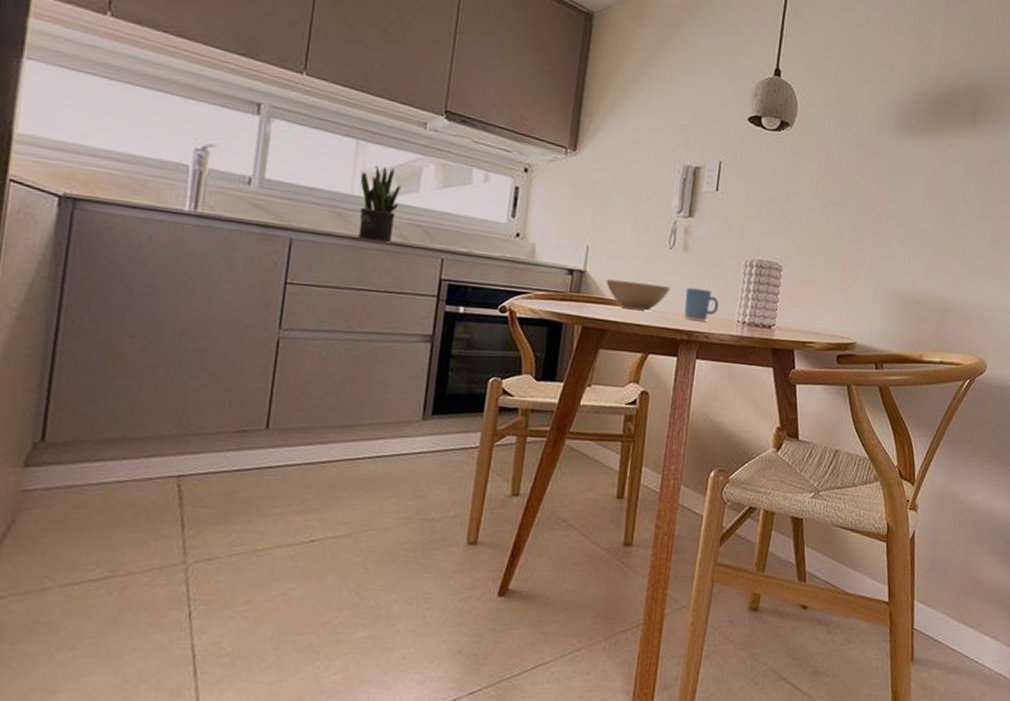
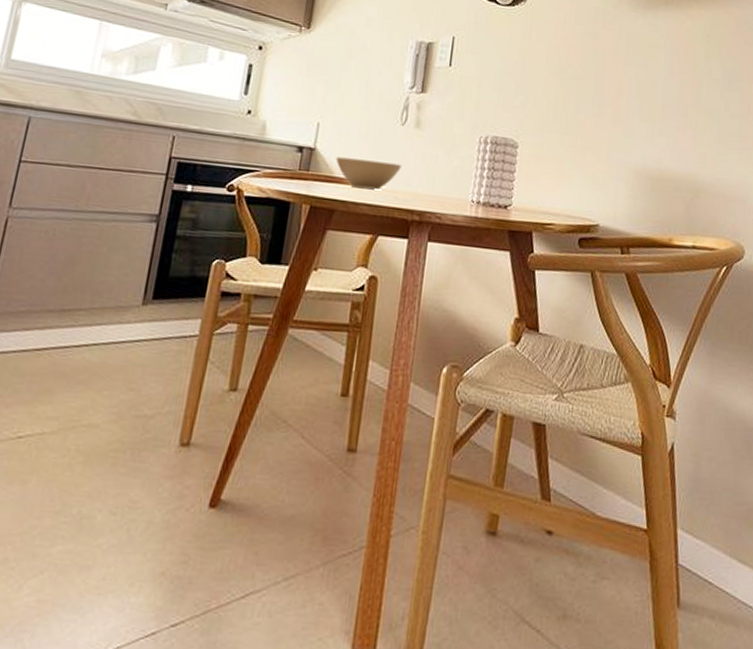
potted plant: present [358,165,401,243] -> none [93,45,139,121]
mug: present [684,287,720,321] -> none [416,165,453,201]

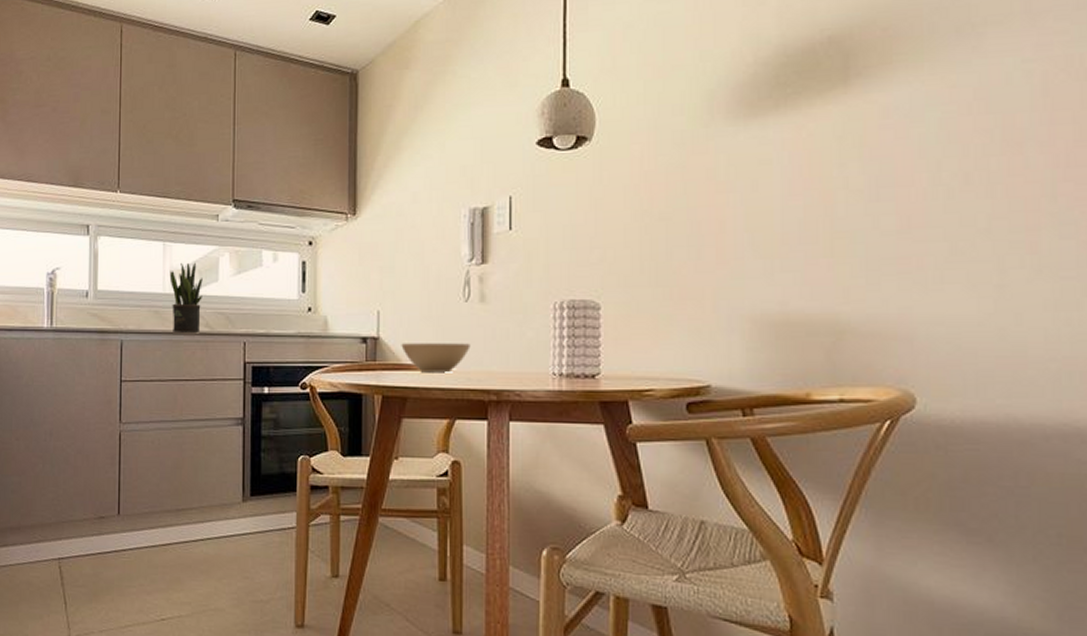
potted plant: none [93,45,139,121] -> present [169,262,203,334]

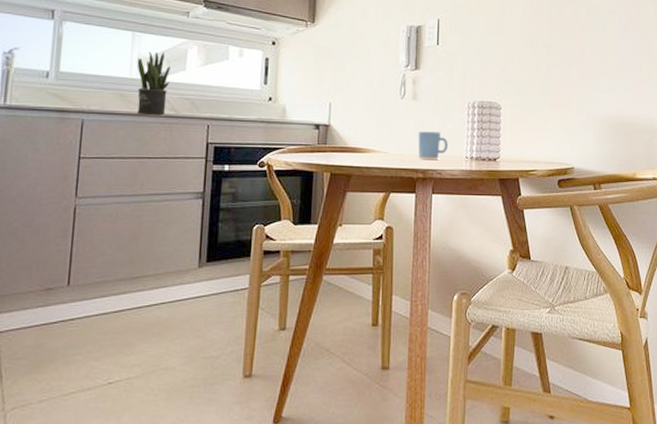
bowl: present [401,343,471,373] -> none [348,130,404,155]
mug: none [488,342,529,377] -> present [418,131,449,159]

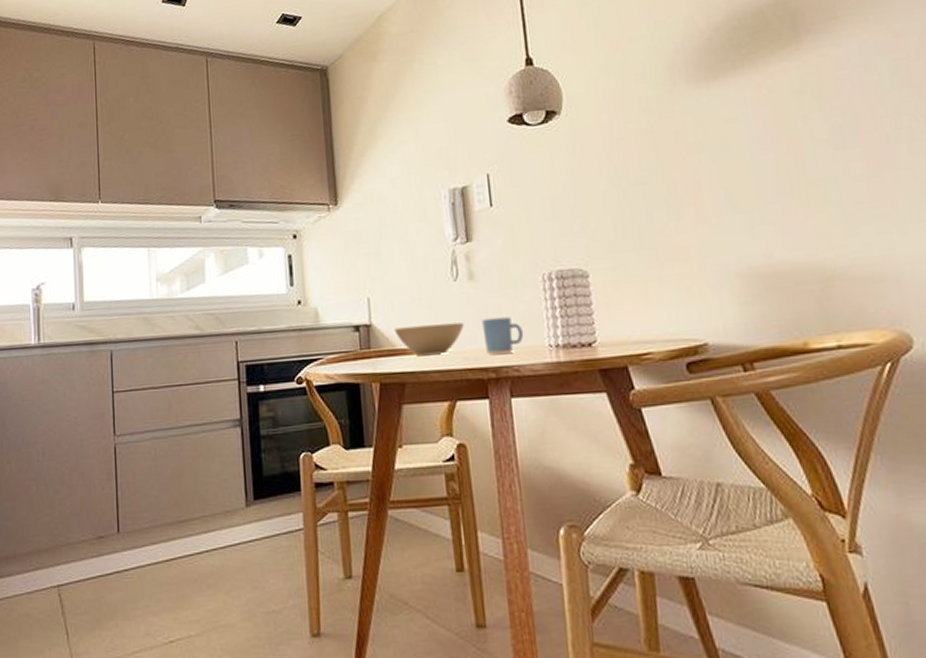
potted plant: present [137,51,170,116] -> none [156,265,191,339]
bowl: none [348,130,404,155] -> present [394,322,464,356]

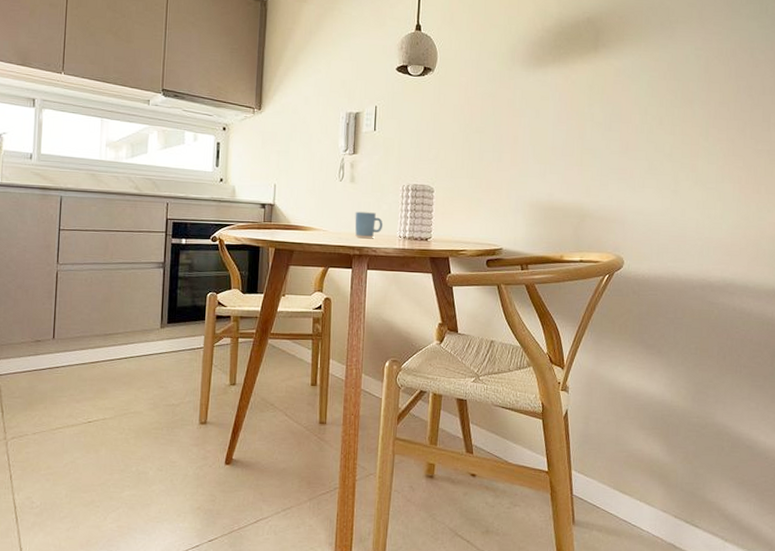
bowl: present [394,322,464,356] -> none [291,209,342,233]

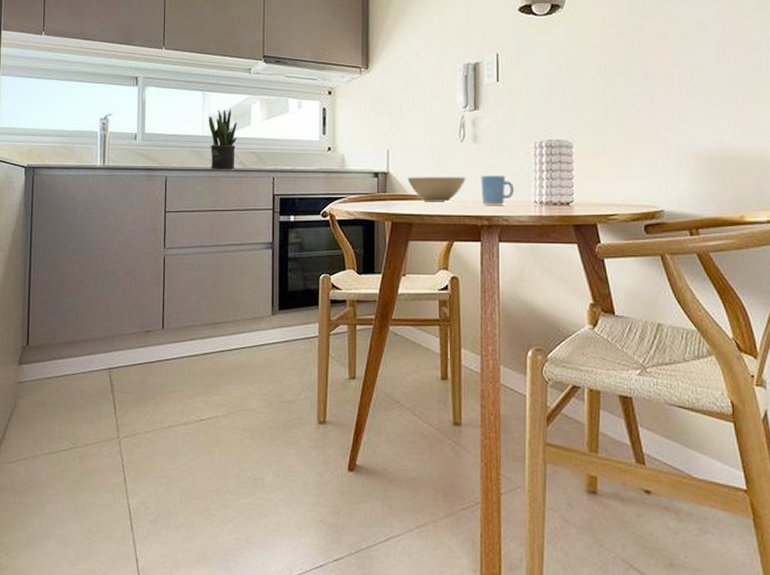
potted plant: none [105,136,134,194] -> present [208,109,237,170]
bowl: none [291,209,342,233] -> present [407,177,466,202]

